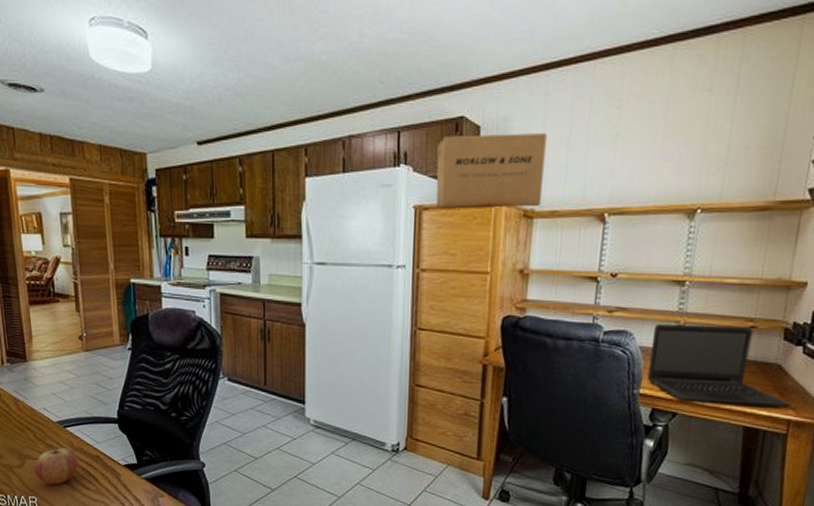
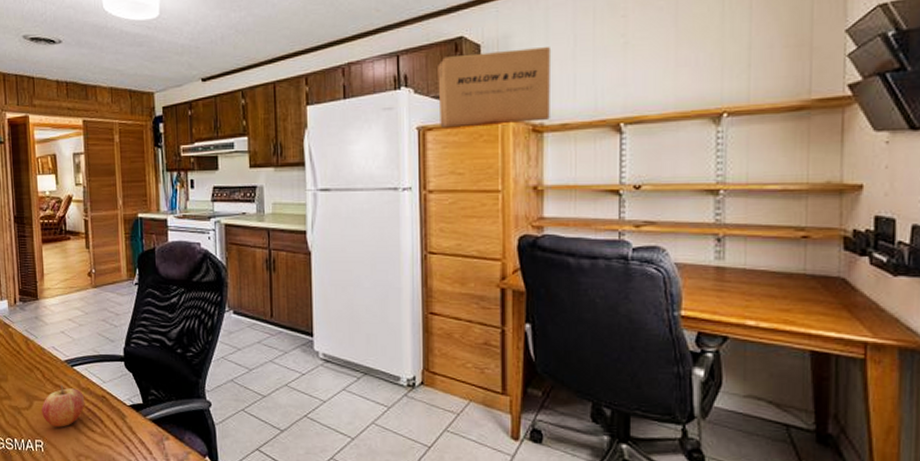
laptop: present [647,323,792,409] -> none [688,236,866,329]

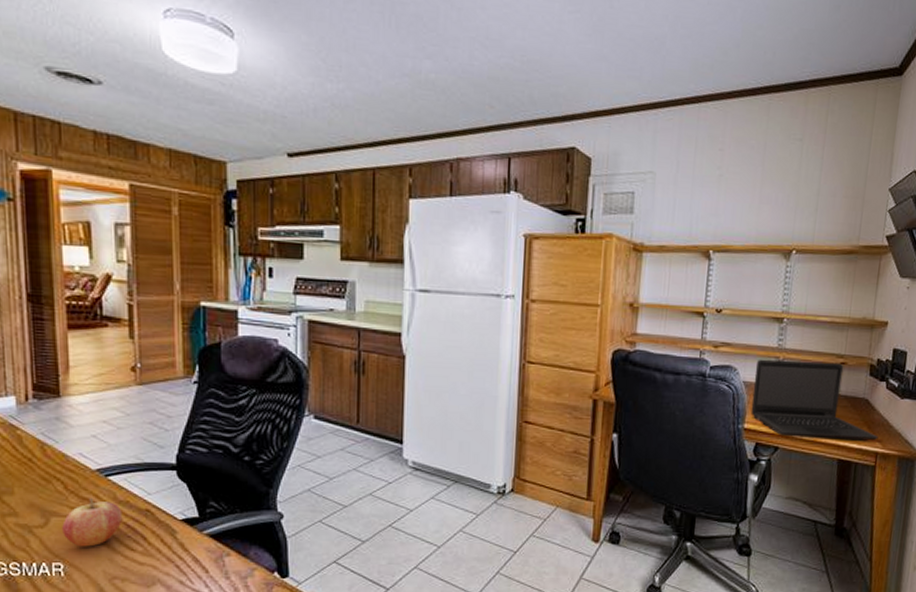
box: present [438,47,550,128] -> none [547,165,655,241]
laptop: none [688,236,866,329] -> present [750,359,879,441]

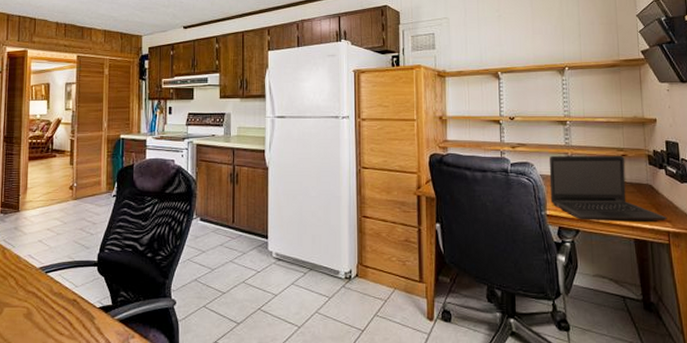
fruit: present [62,498,123,547] -> none [11,291,56,332]

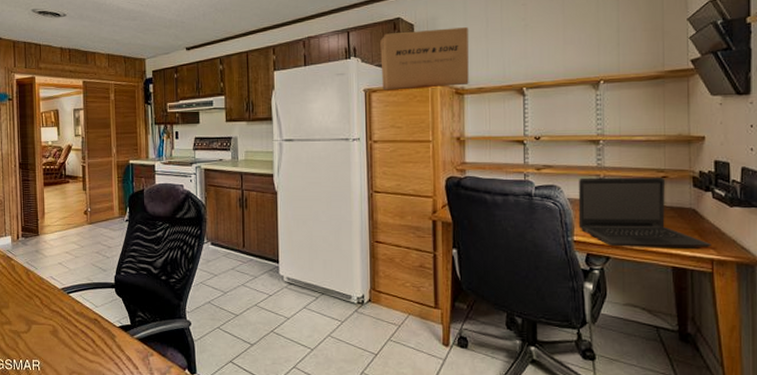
box: none [369,16,450,72] -> present [380,27,469,91]

